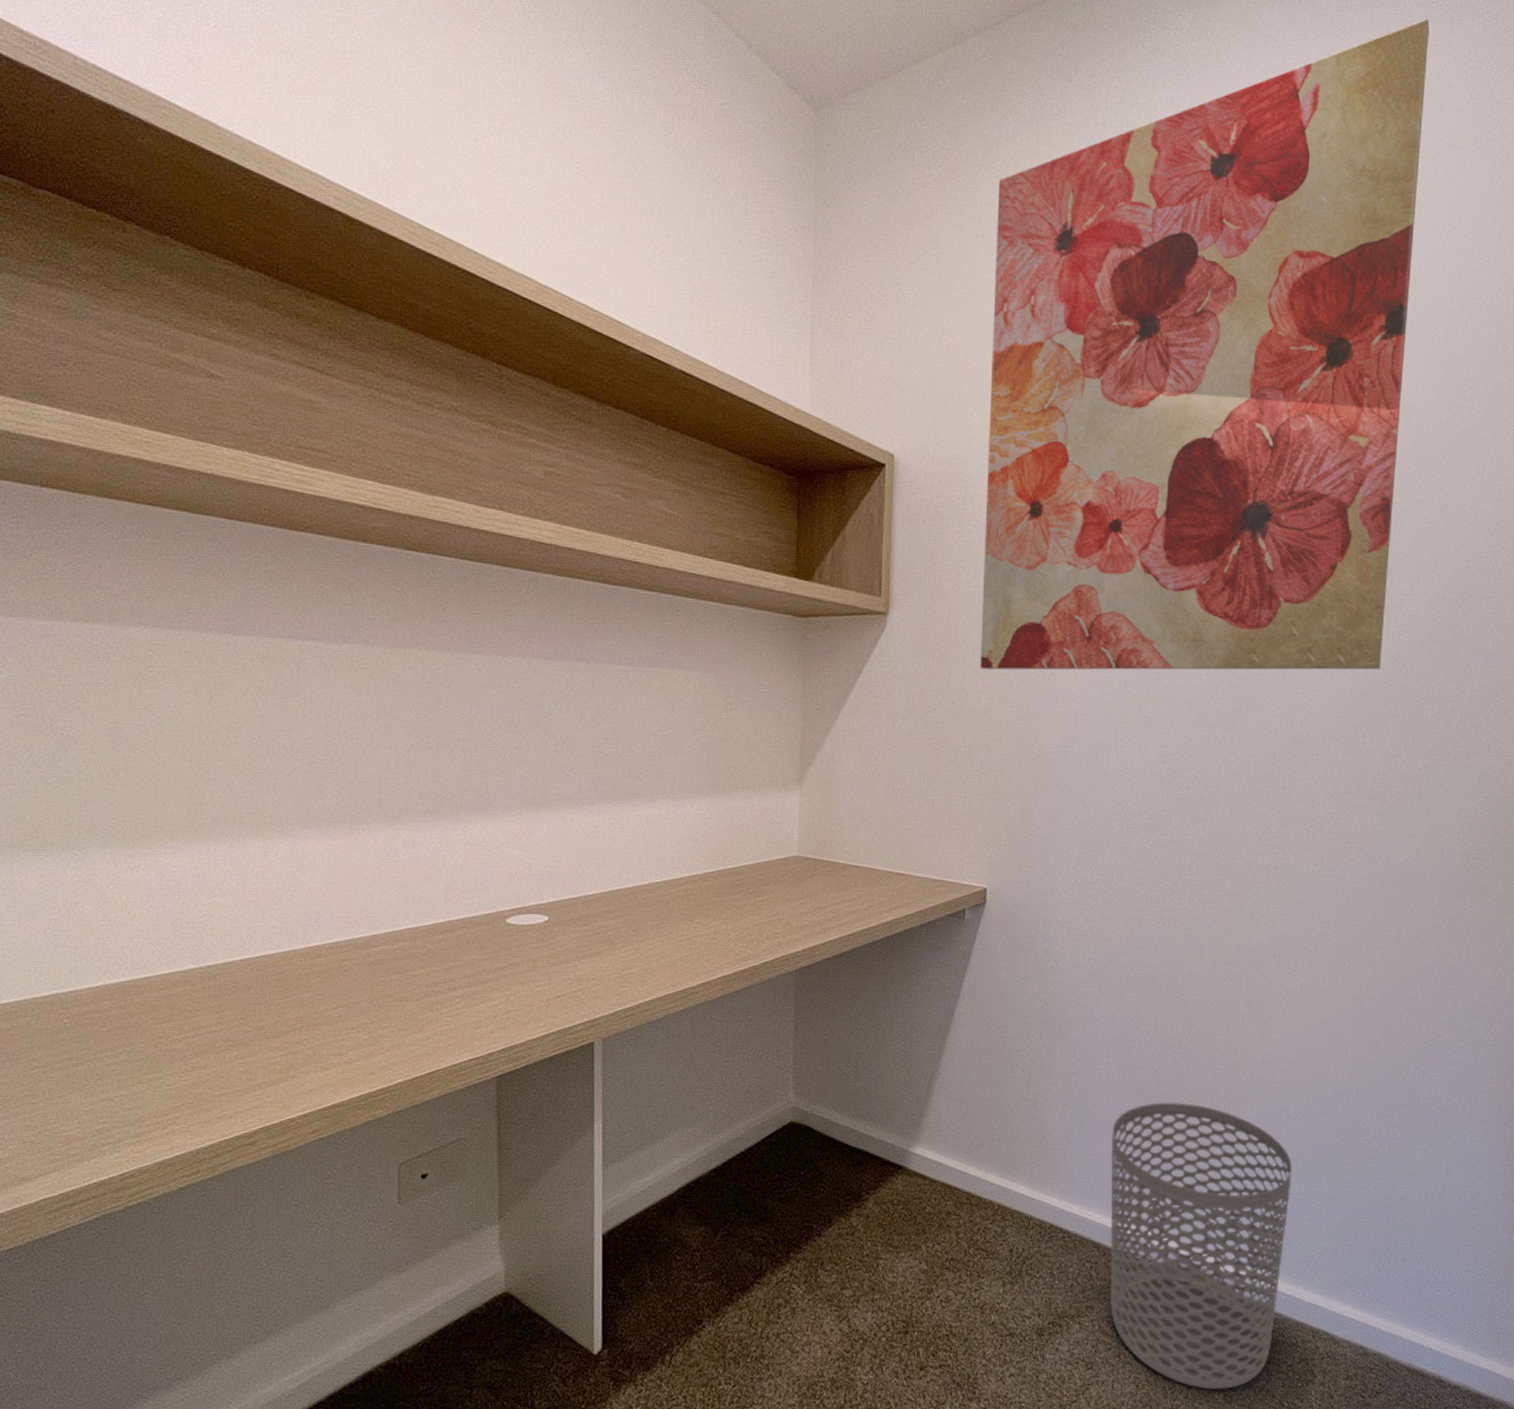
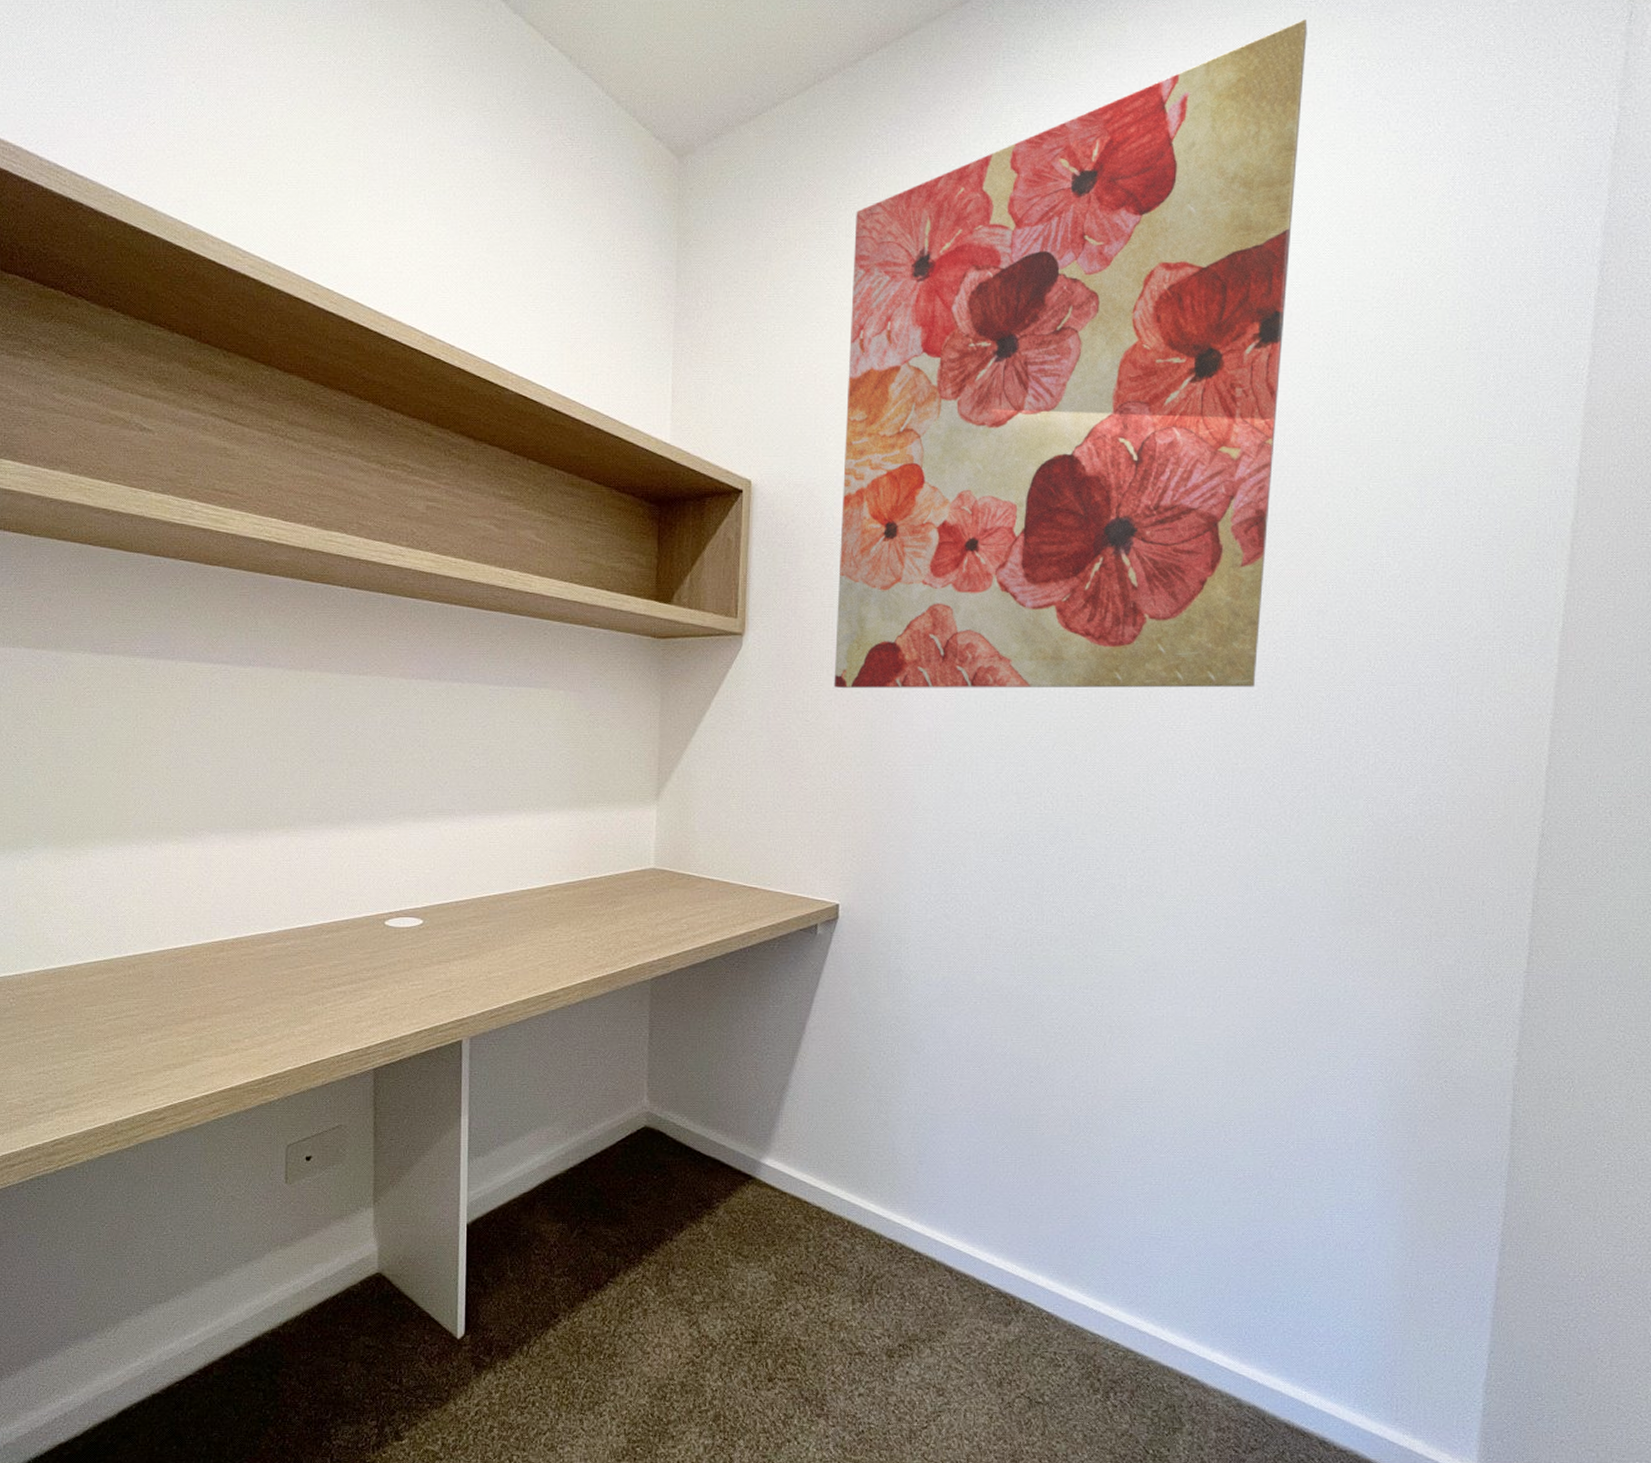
waste bin: present [1110,1102,1293,1390] -> none [962,1127,1159,1430]

